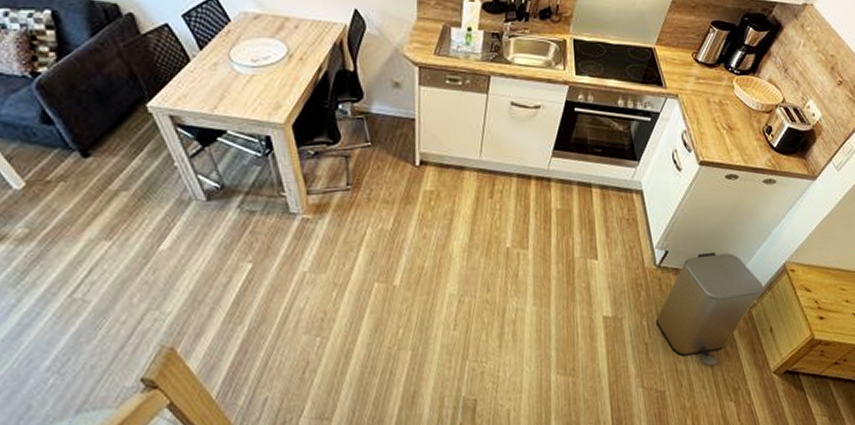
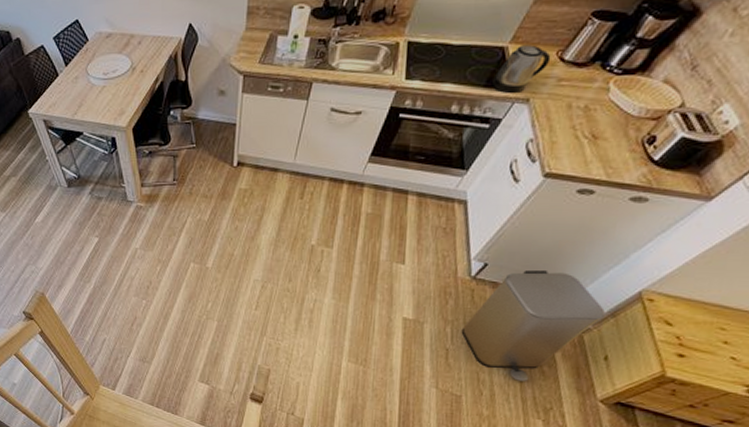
kettle: none [646,47,689,90] -> present [491,44,551,94]

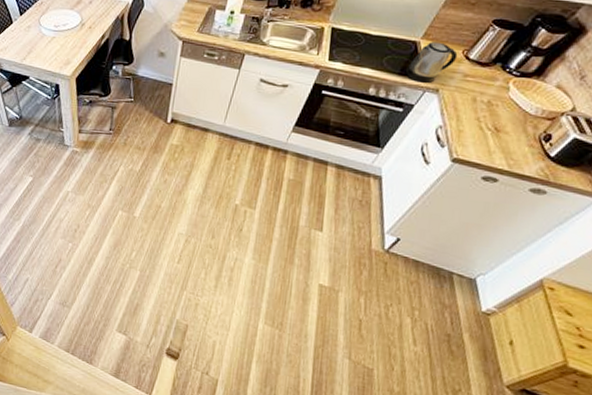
pedal bin: present [461,269,605,381] -> none [374,248,509,360]

